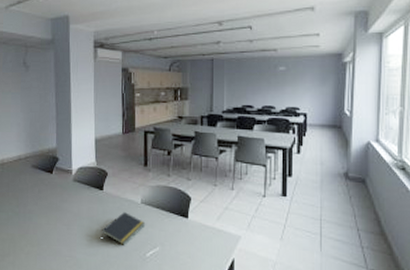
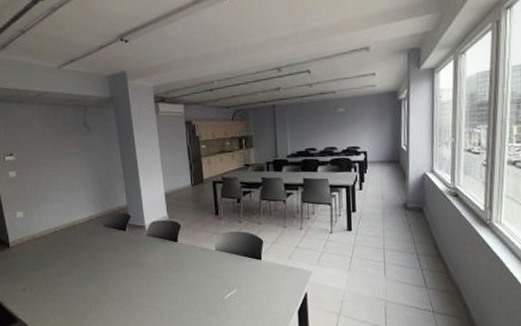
notepad: present [101,212,146,245] -> none [179,260,222,291]

